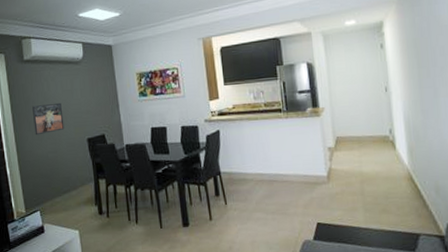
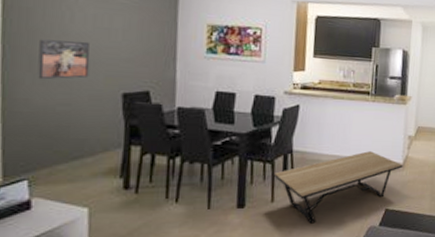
coffee table: none [207,166,328,239] -> present [273,151,403,224]

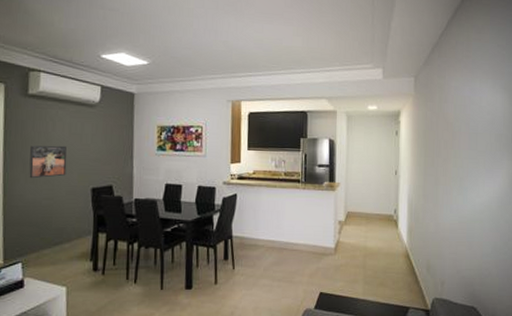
coffee table: present [273,151,403,224] -> none [216,236,335,305]

